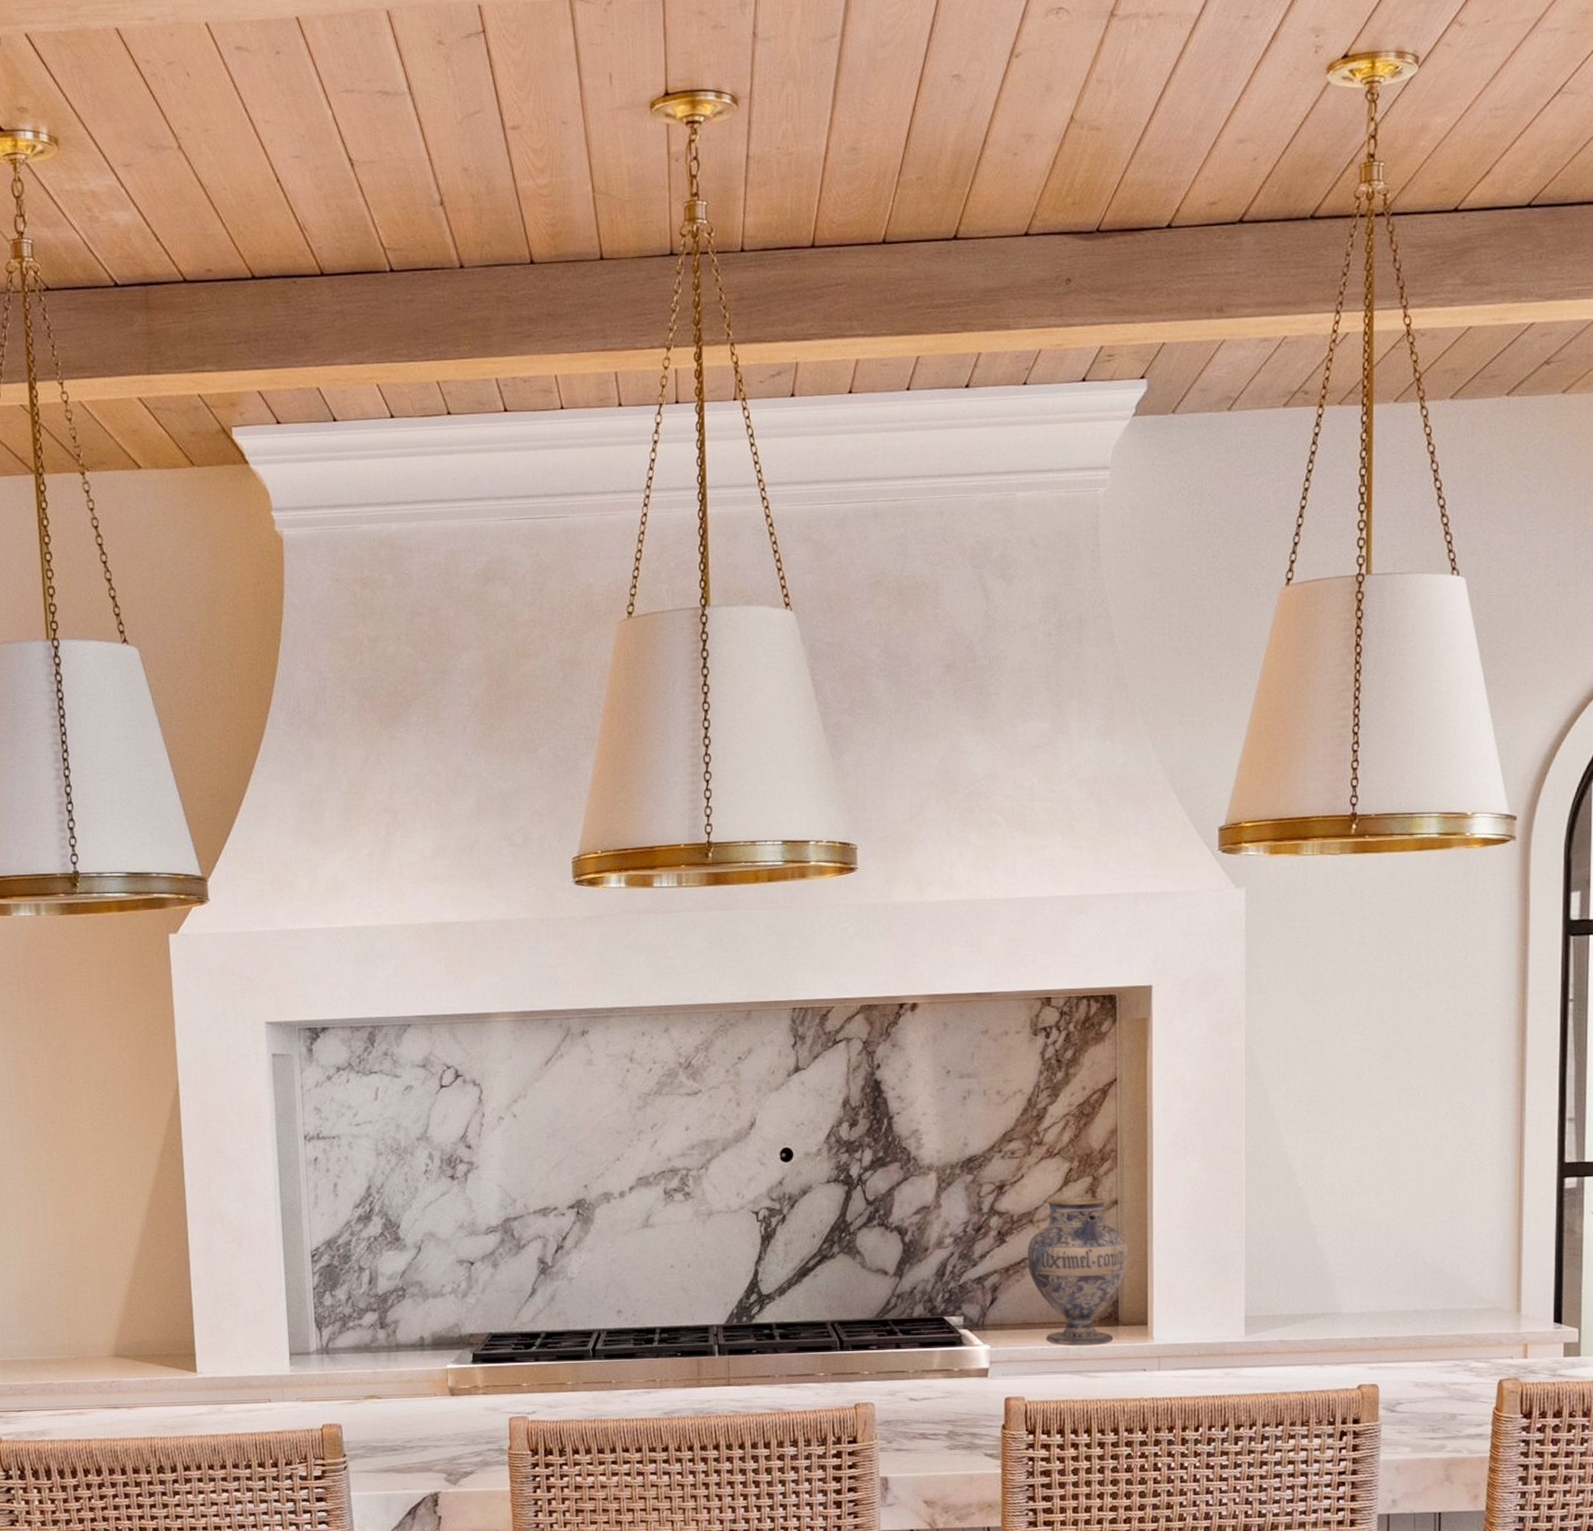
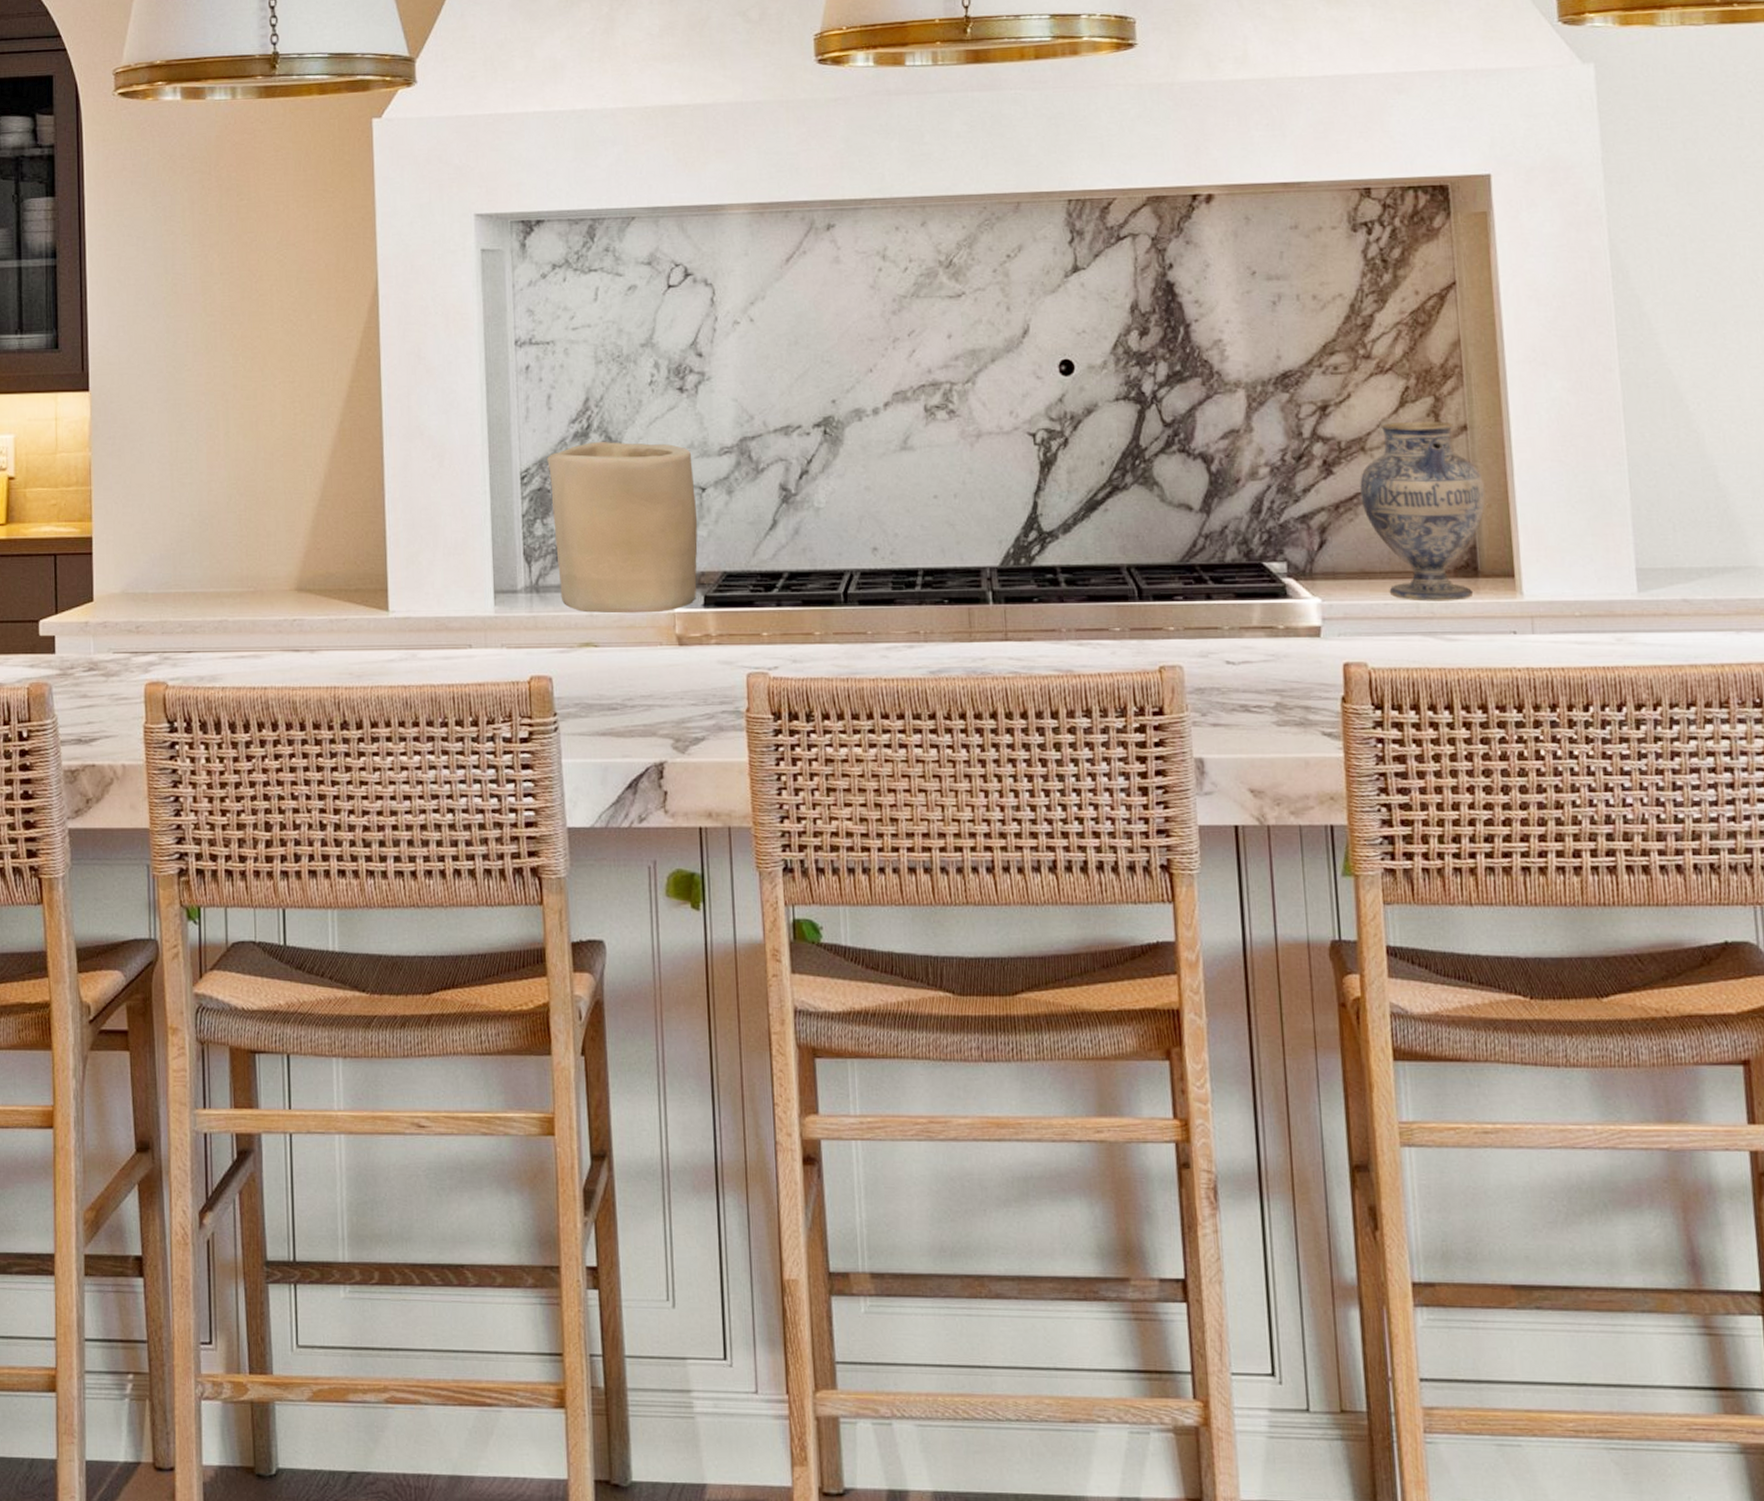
ceramic pot: none [334,1223,467,1370] -> present [547,441,698,614]

